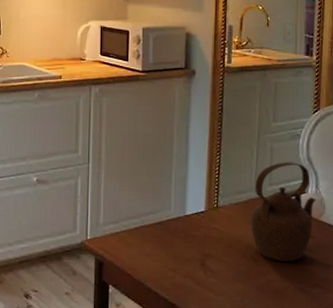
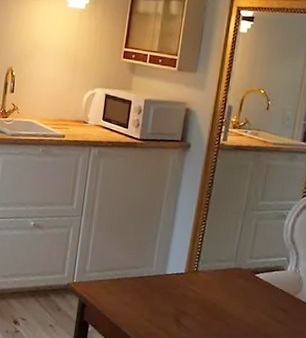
teapot: present [251,162,316,262] -> none [226,238,295,331]

